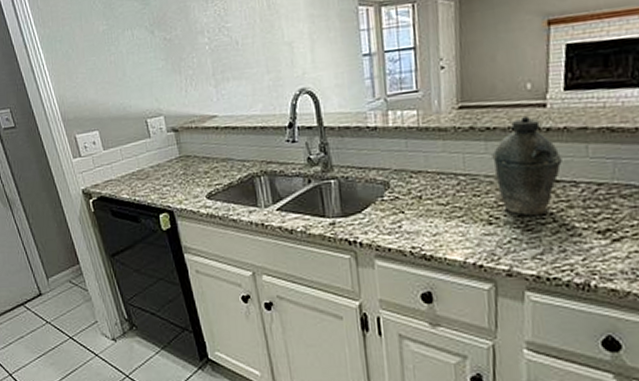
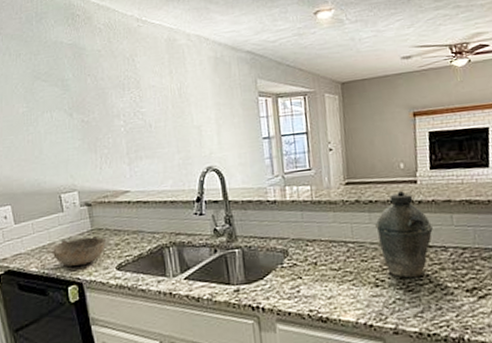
bowl: none [141,162,196,194] -> present [52,235,107,266]

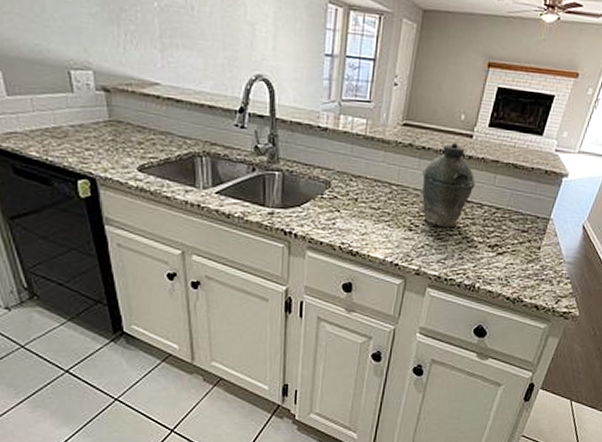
bowl: present [52,235,107,266] -> none [57,126,128,159]

